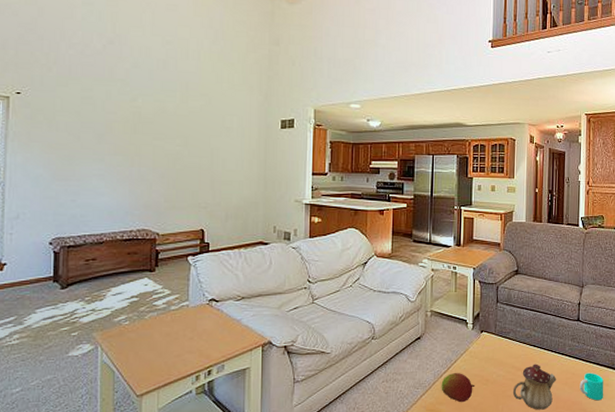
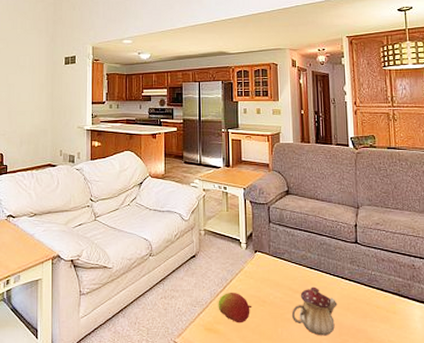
cup: present [579,372,604,401] -> none [363,299,392,330]

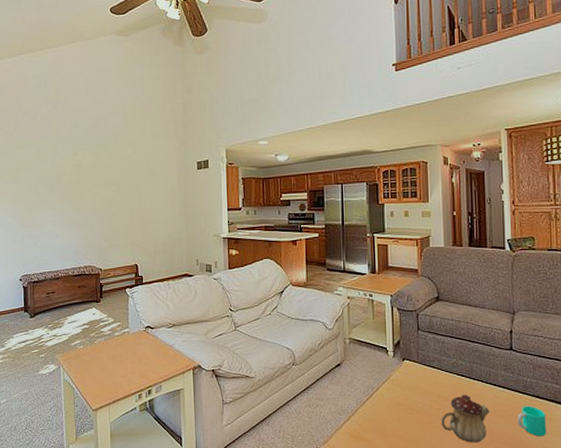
fruit: present [218,292,253,324] -> none [364,400,400,431]
cup: none [363,299,392,330] -> present [517,406,547,437]

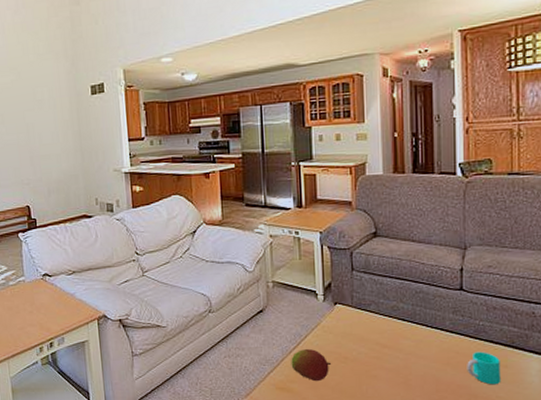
fruit: none [364,400,400,431] -> present [291,348,332,382]
teapot: present [441,394,490,443] -> none [378,340,435,393]

